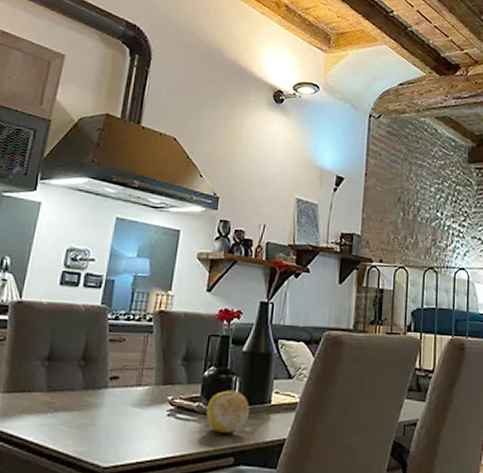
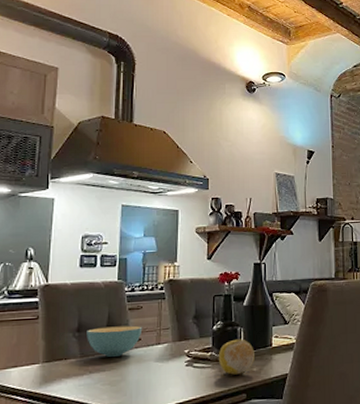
cereal bowl: none [57,358,123,395] -> present [87,325,143,357]

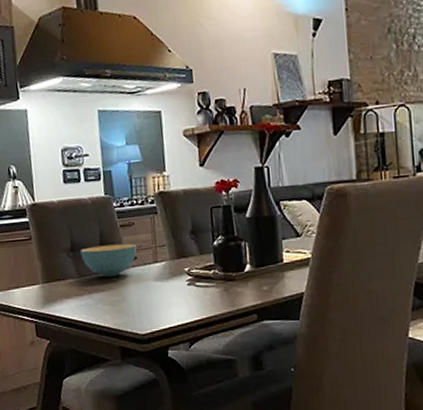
fruit: present [218,339,254,375] -> none [222,254,264,294]

